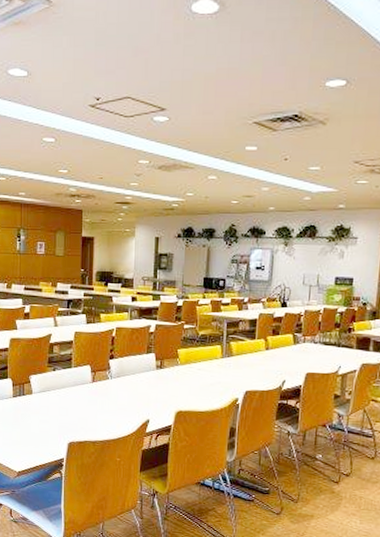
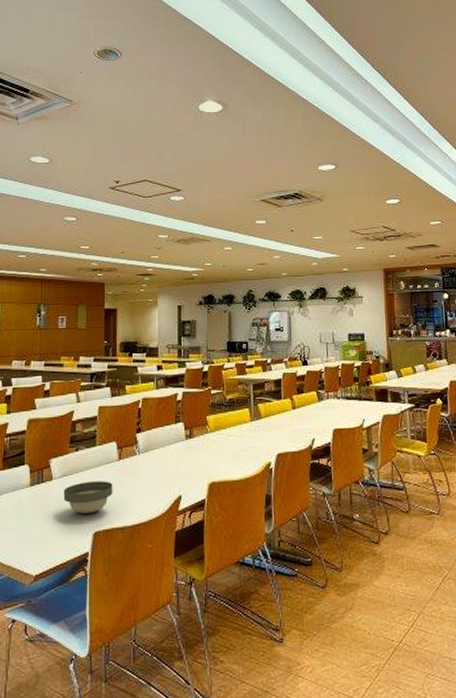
bowl: none [42,398,87,426] -> present [63,481,113,514]

